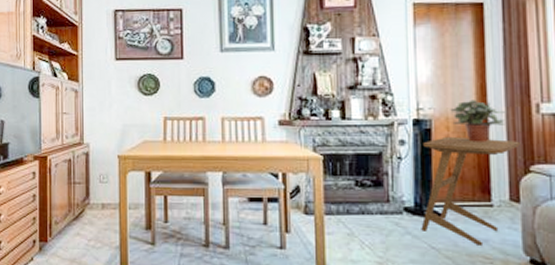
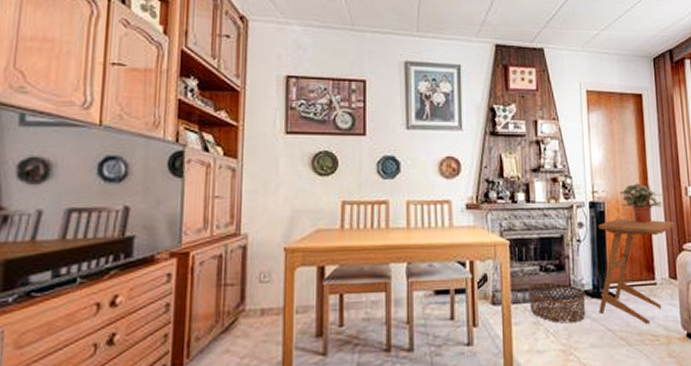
basket: none [342,197,406,238] -> present [528,282,586,324]

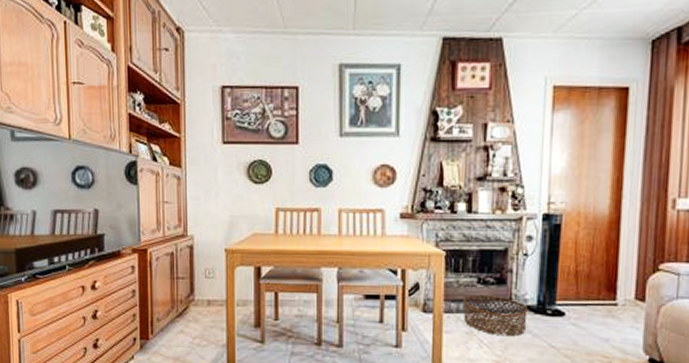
side table: present [598,218,675,324] -> none [542,232,652,345]
potted plant: present [619,183,665,223] -> none [583,194,643,239]

